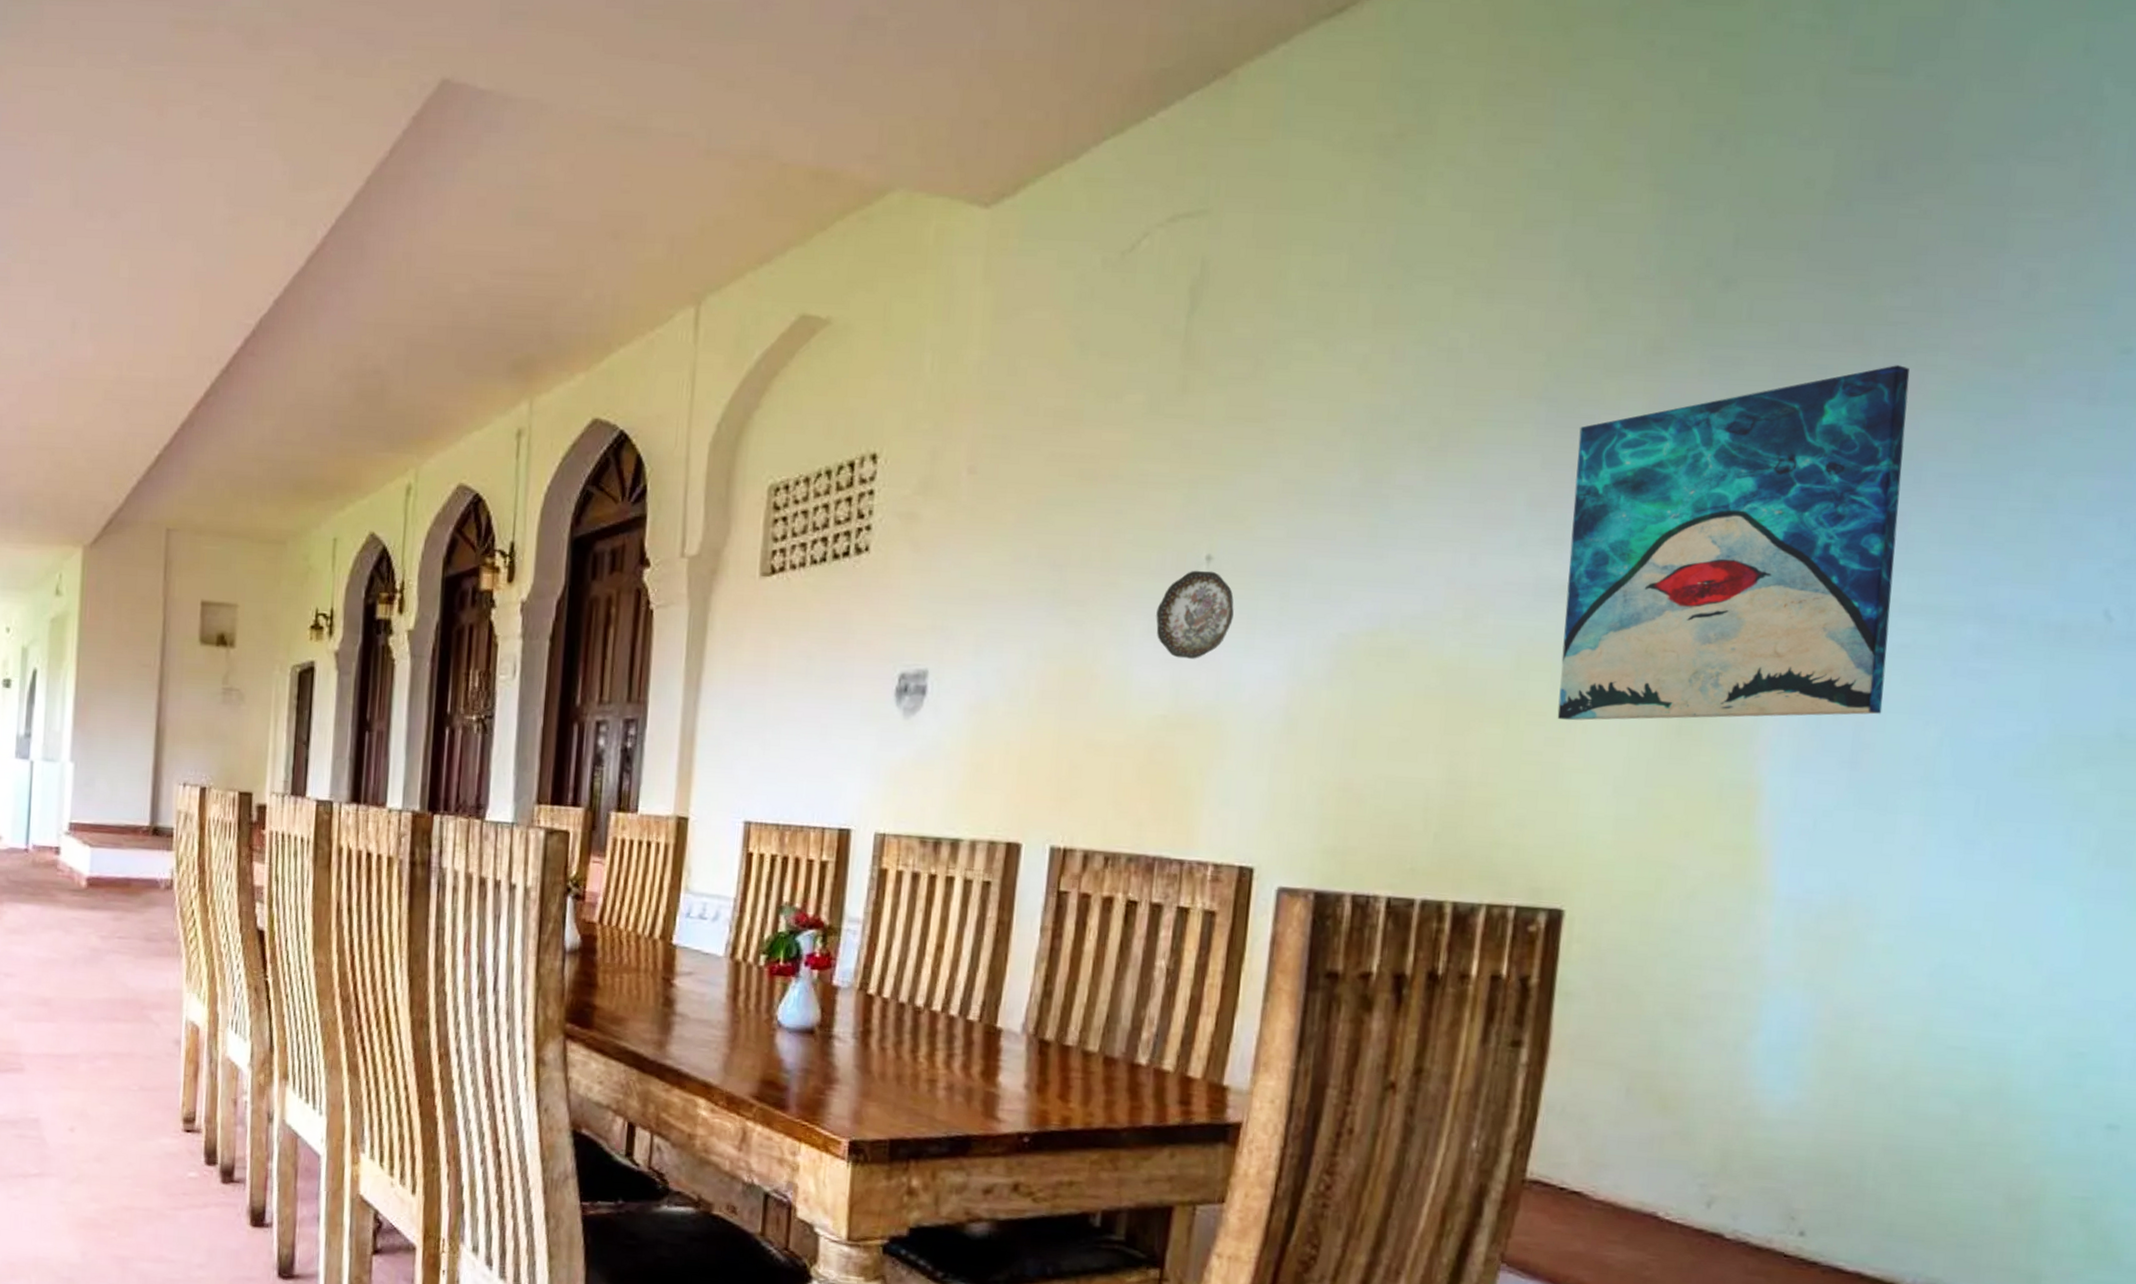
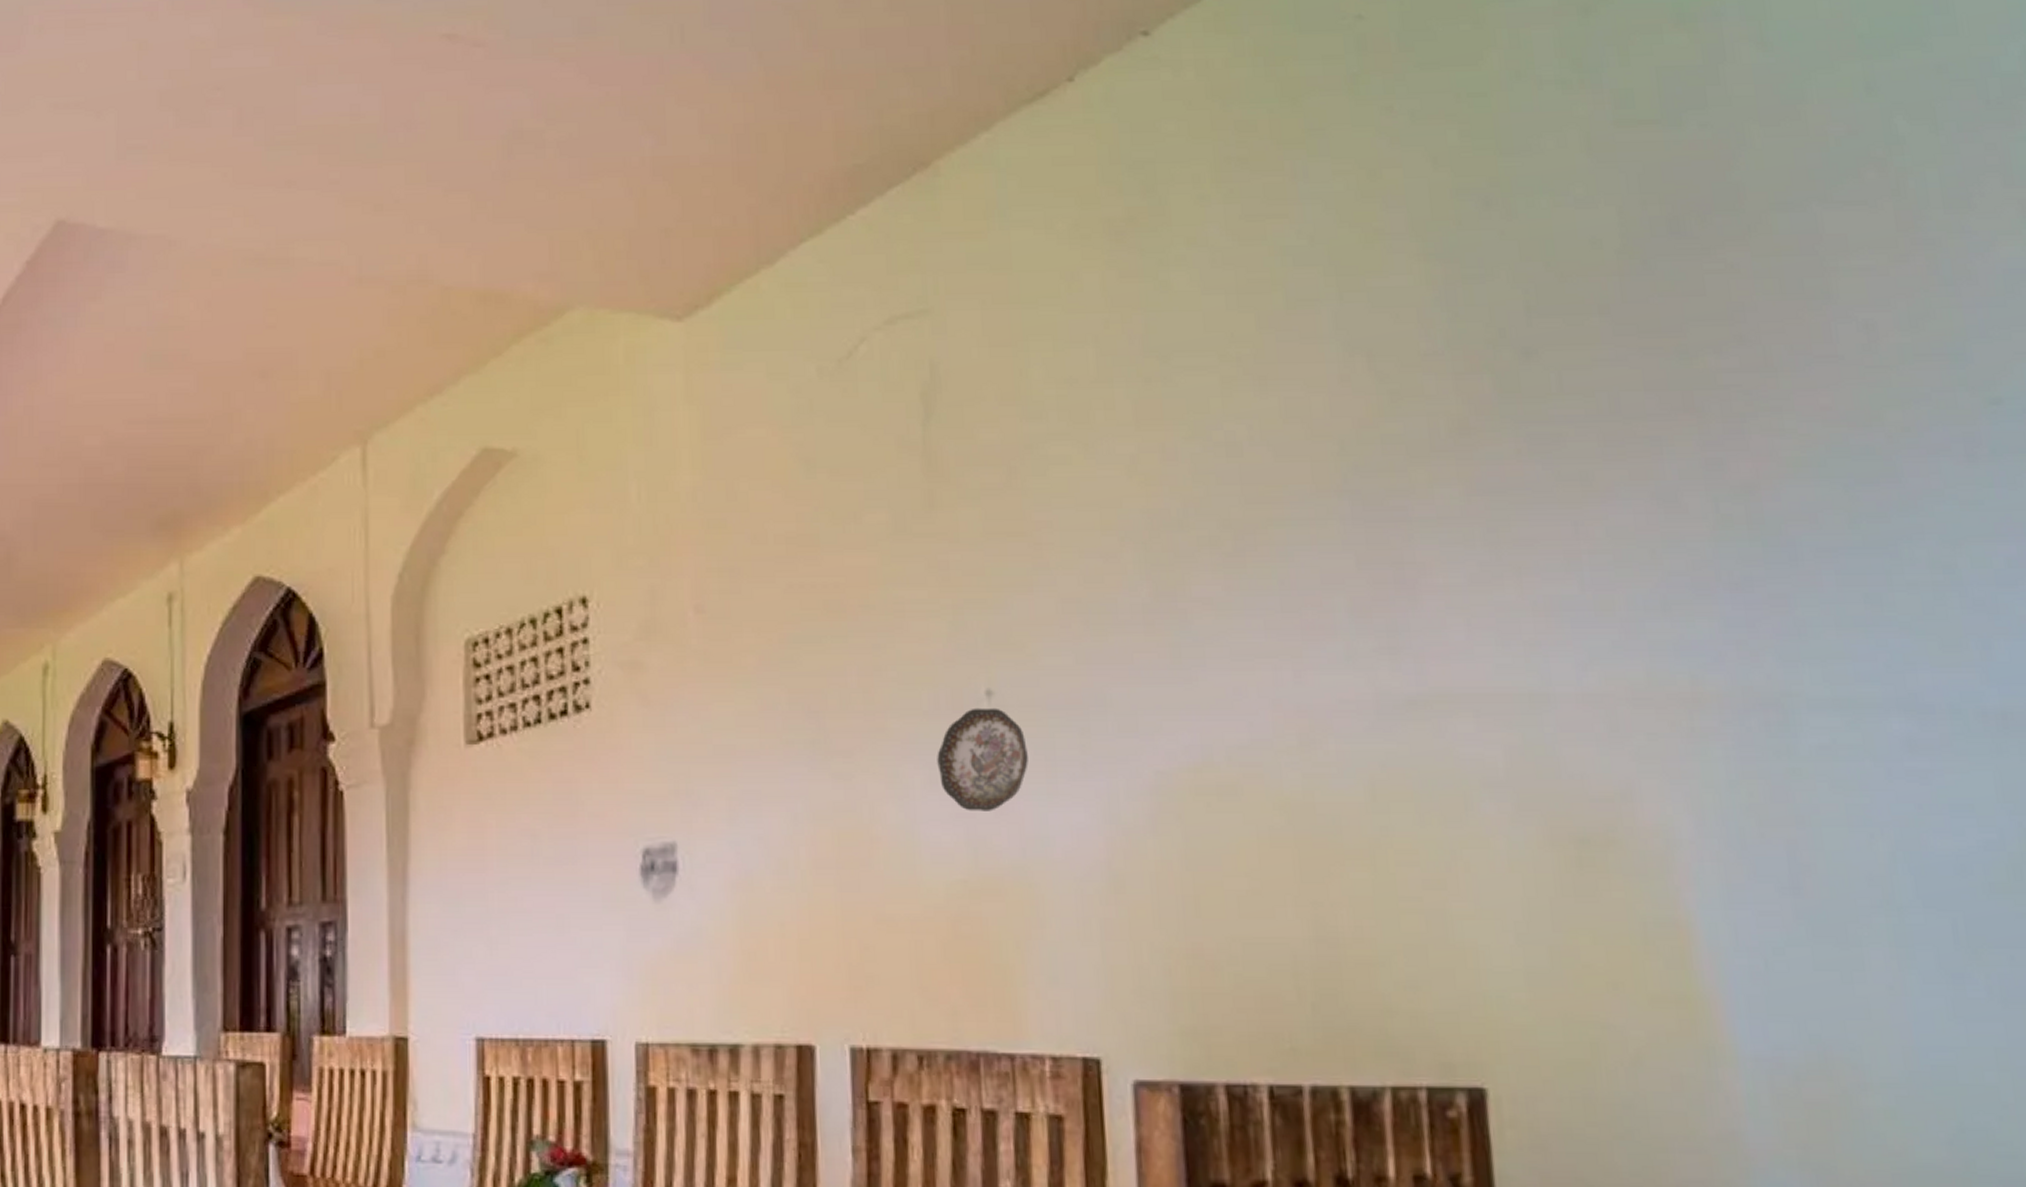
wall art: present [1557,365,1910,721] -> none [1392,432,1815,858]

